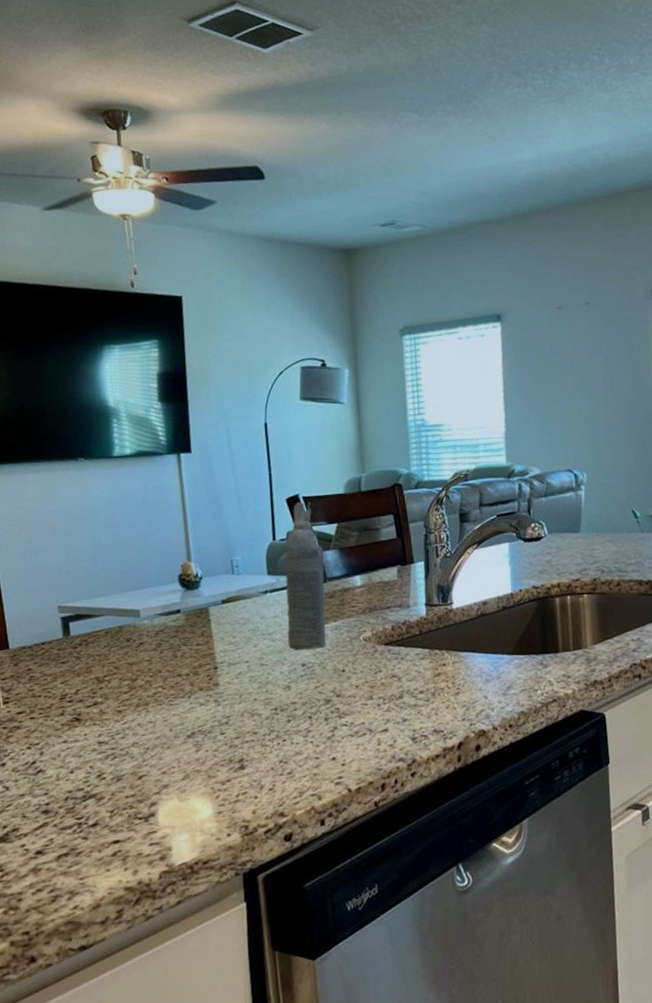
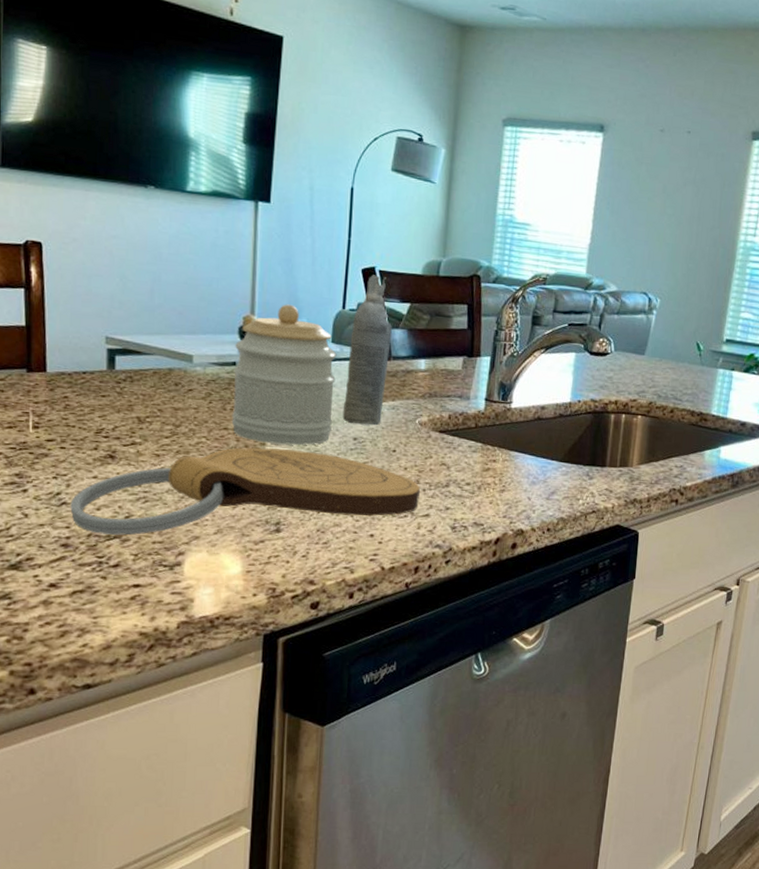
cutting board: none [45,684,375,796] -> present [70,447,420,536]
jar: none [177,545,280,683] -> present [231,304,337,446]

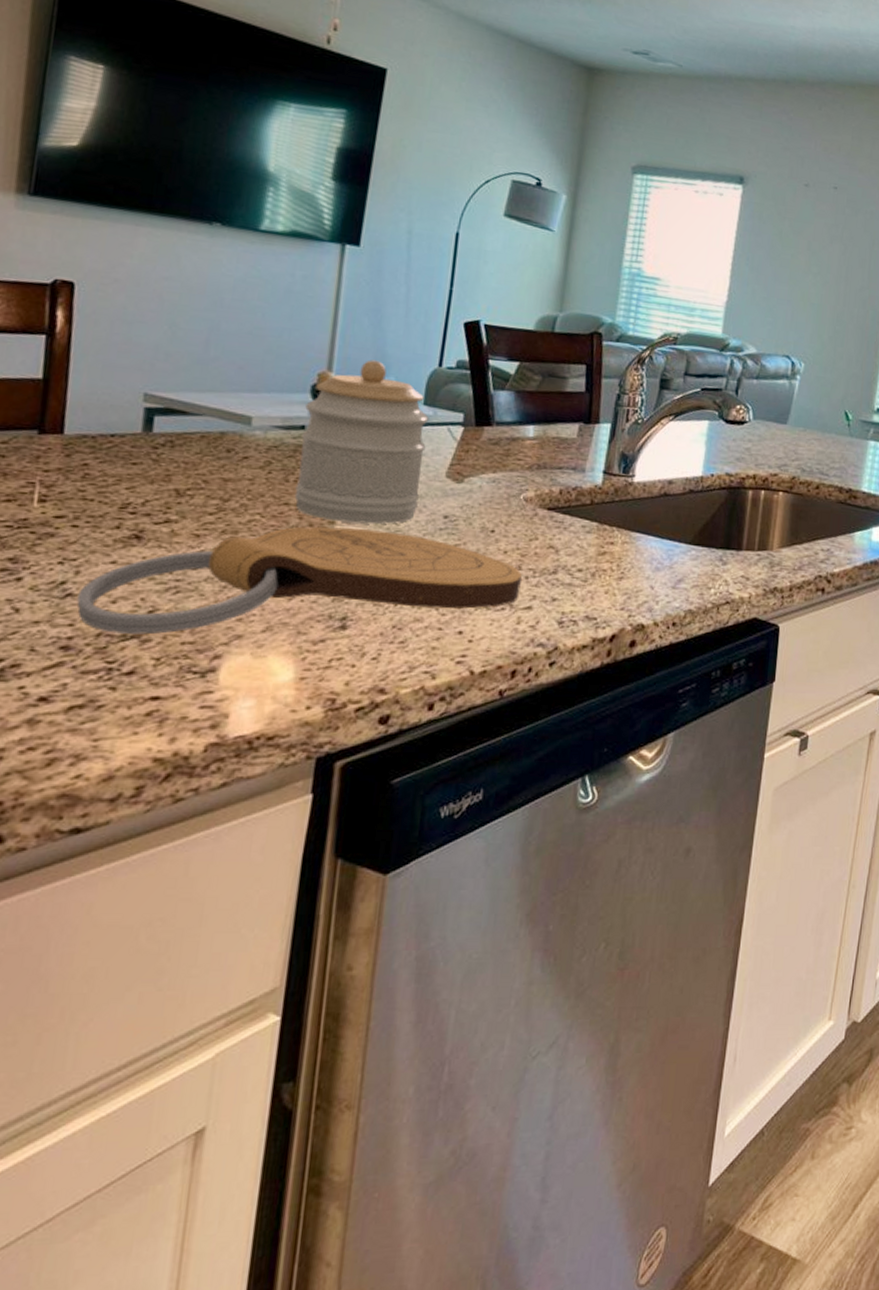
aerosol can: present [342,275,392,426] -> none [431,329,497,502]

